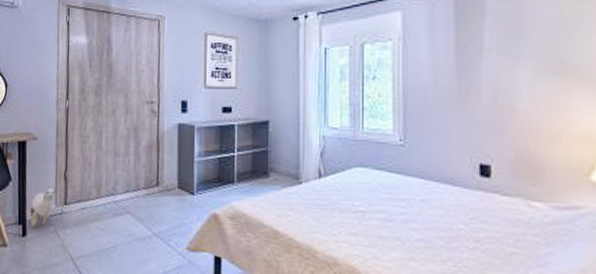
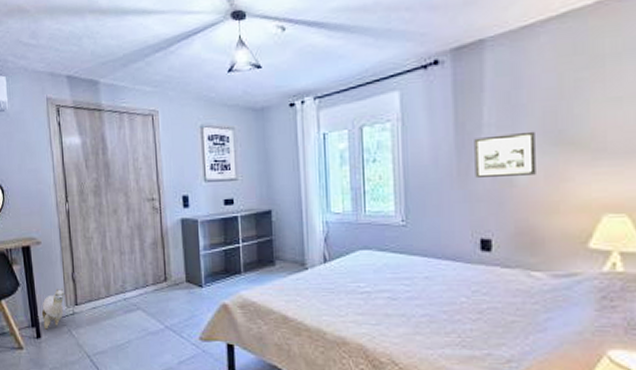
picture frame: none [475,58,537,102] -> present [474,131,536,177]

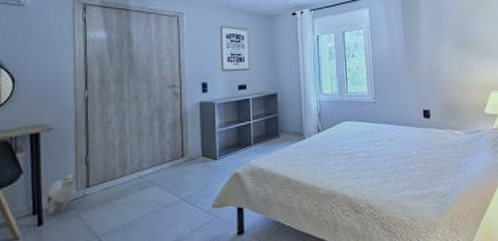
picture frame: present [474,131,536,177] -> none [416,38,453,68]

